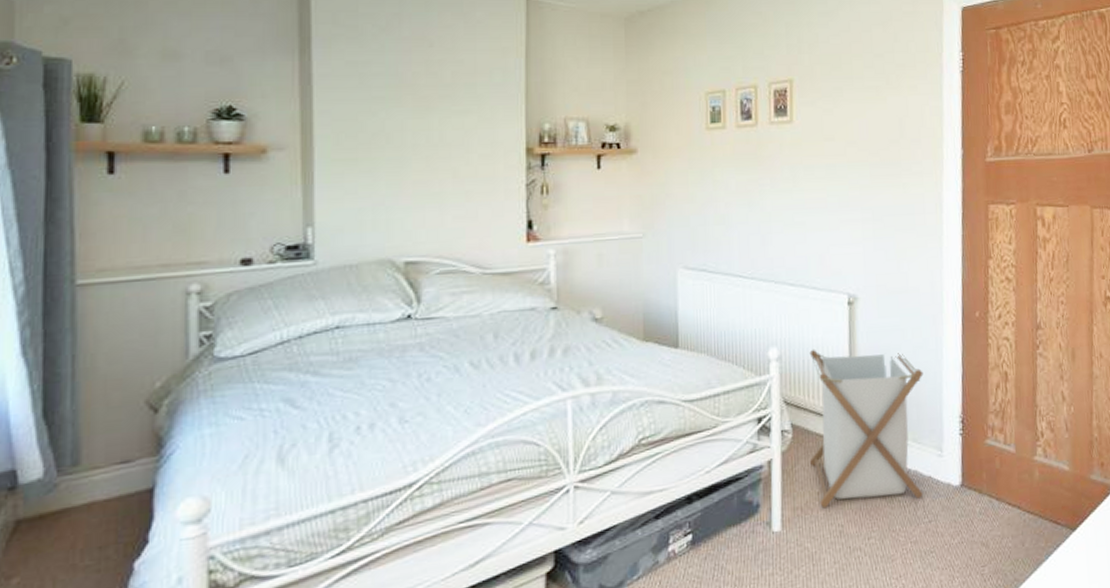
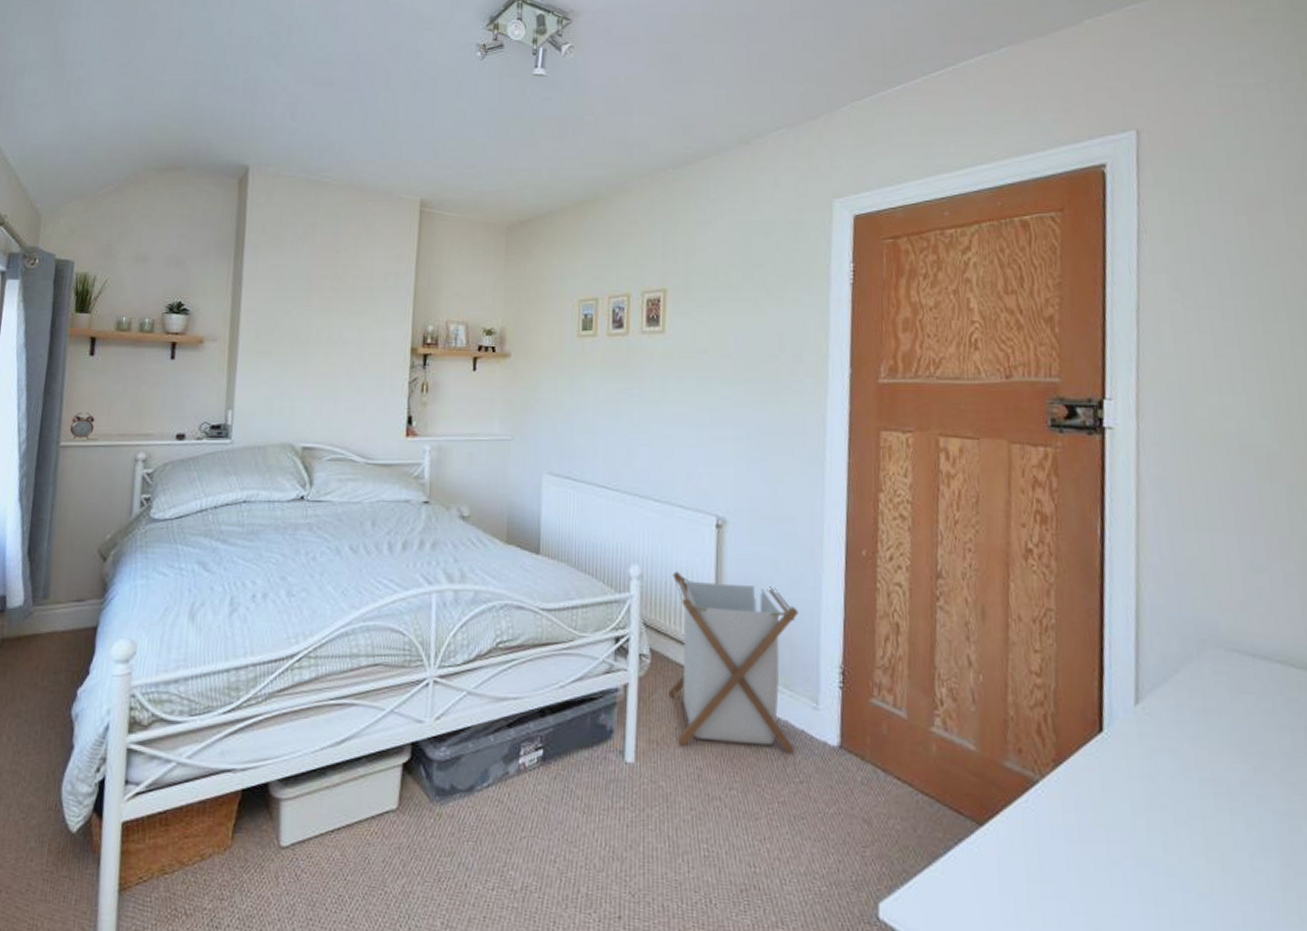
alarm clock: none [88,242,125,276] -> present [69,412,95,439]

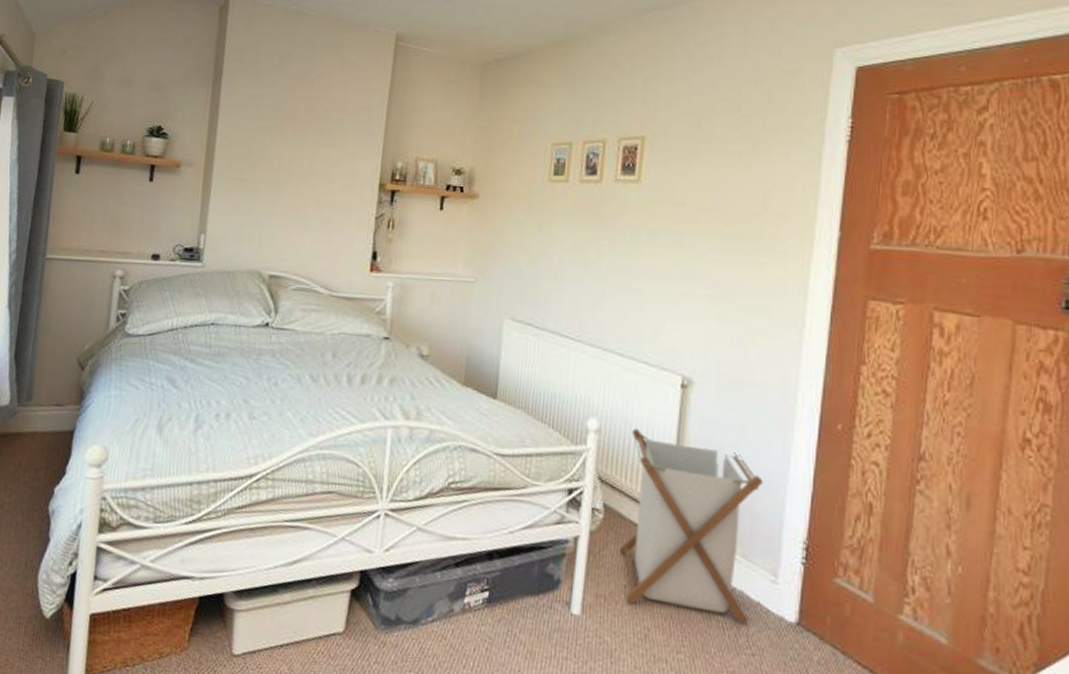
alarm clock: present [69,412,95,439] -> none [55,227,79,253]

